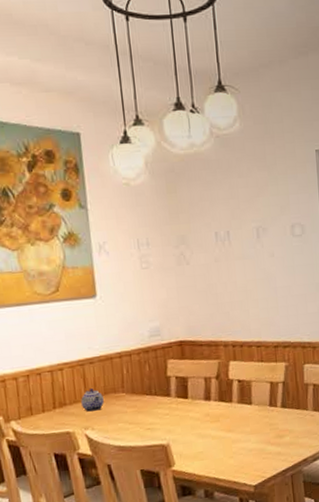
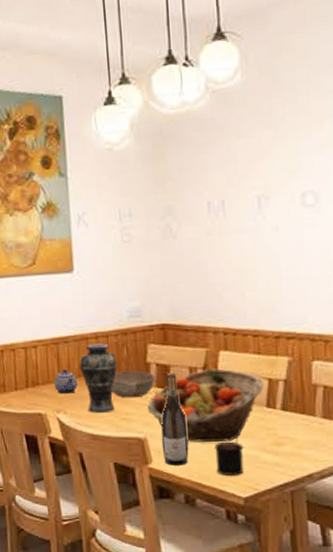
vase: none [104,362,141,427] -> present [79,343,118,413]
bowl: none [135,384,175,410] -> present [111,370,156,398]
fruit basket: none [169,377,267,443] -> present [147,368,264,442]
wine bottle: none [181,384,207,466] -> present [161,373,189,466]
candle: none [228,431,253,469] -> present [215,433,244,475]

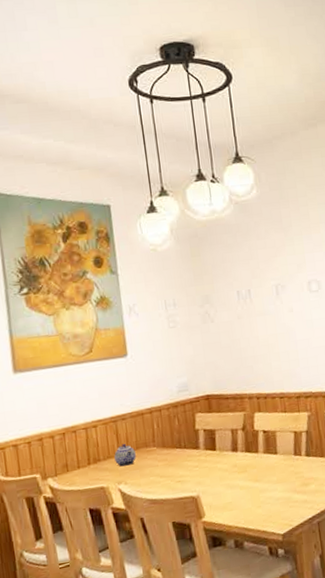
vase: present [79,343,118,413] -> none [136,417,171,480]
bowl: present [111,370,156,398] -> none [166,437,204,463]
fruit basket: present [147,368,264,442] -> none [198,427,291,493]
wine bottle: present [161,373,189,466] -> none [210,436,236,517]
candle: present [215,433,244,475] -> none [256,480,281,518]

